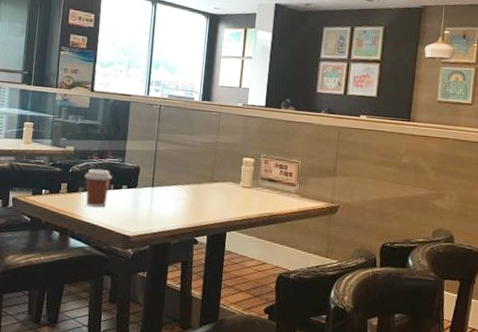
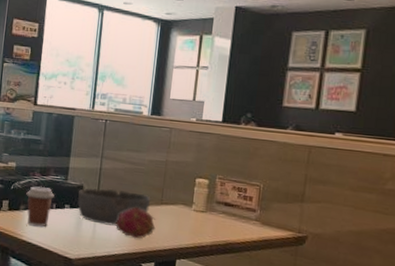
bowl: none [134,168,203,204] -> present [77,188,151,226]
fruit: none [170,185,207,214] -> present [115,206,156,239]

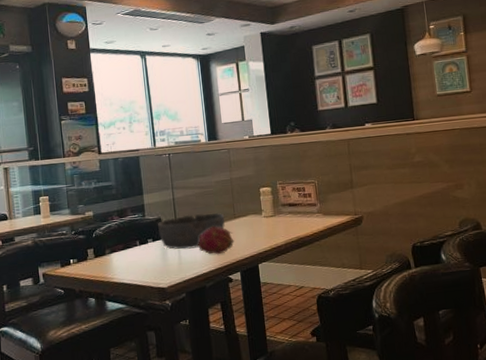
coffee cup: present [26,186,54,227] -> none [109,227,136,267]

